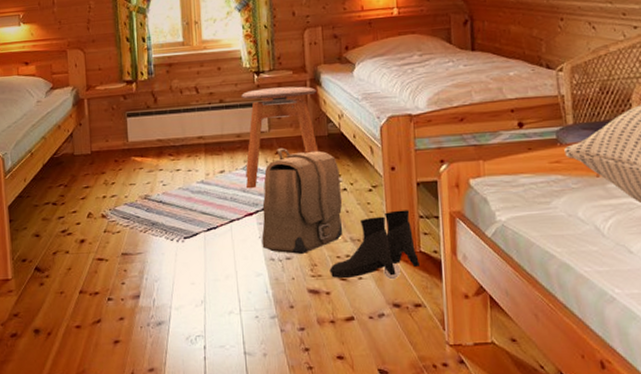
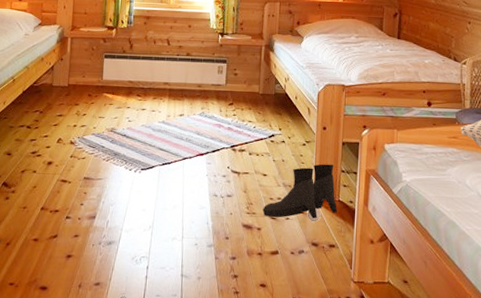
stool: present [241,86,319,189] -> none [200,48,269,133]
backpack: present [261,147,343,254] -> none [208,100,281,193]

